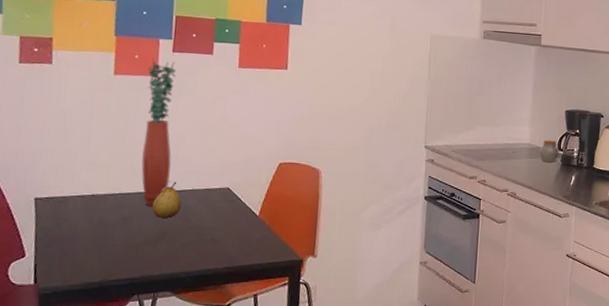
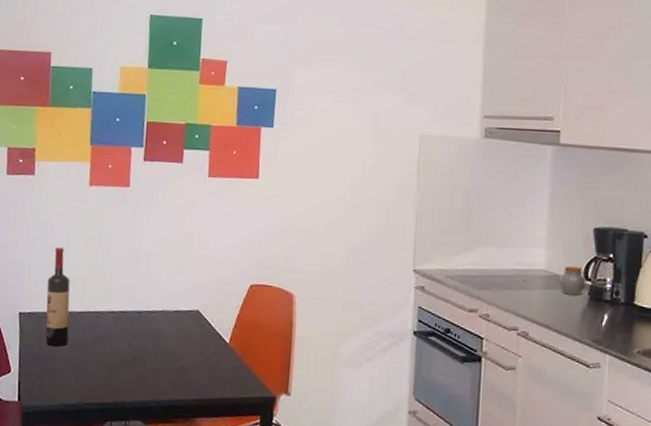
wine bottle: none [65,134,94,228] -> present [45,247,70,347]
vase: present [141,58,176,207] -> none [114,167,147,328]
fruit: present [152,181,182,218] -> none [124,301,153,340]

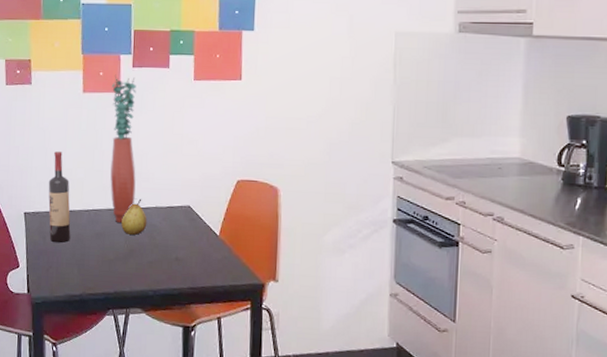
vase: none [114,167,147,328] -> present [110,74,136,224]
fruit: none [124,301,153,340] -> present [121,198,147,235]
jar: present [558,266,585,296] -> none [532,153,559,181]

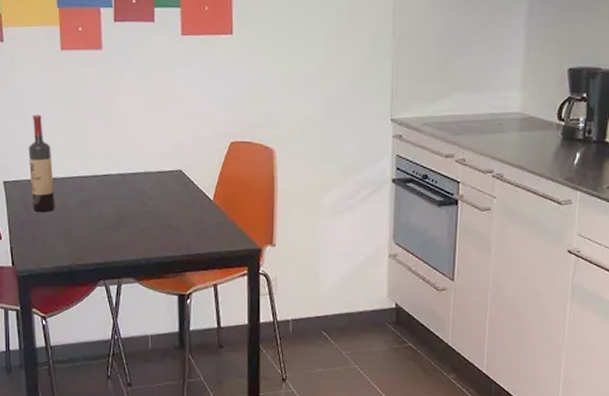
vase: present [110,74,136,224] -> none [91,29,123,191]
fruit: present [121,198,147,235] -> none [109,163,137,202]

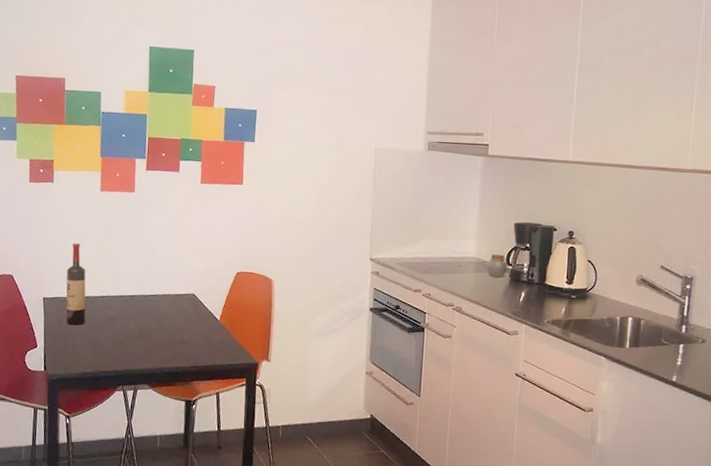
jar: none [533,107,559,136] -> present [486,254,507,278]

